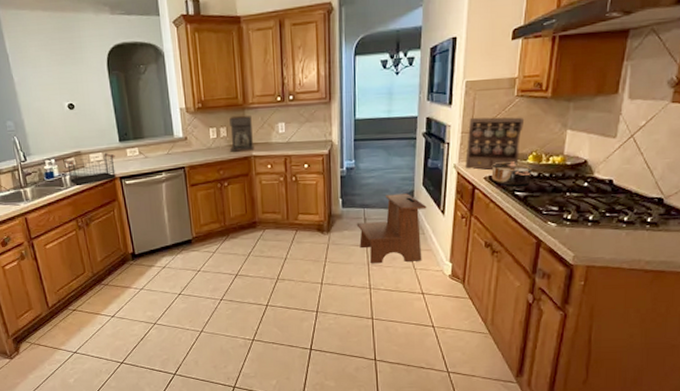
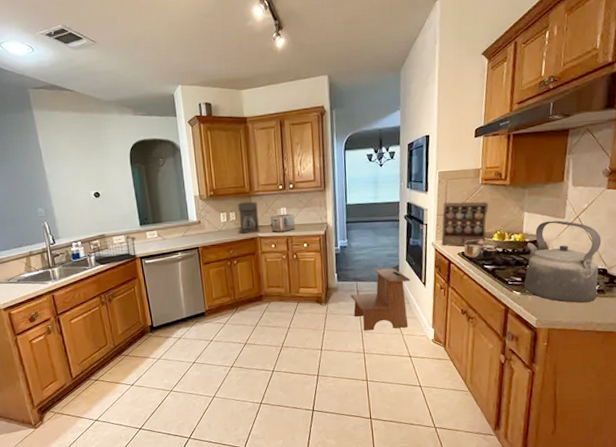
toaster: none [266,129,295,152] -> present [270,213,295,233]
kettle: none [561,140,660,238] -> present [524,220,602,304]

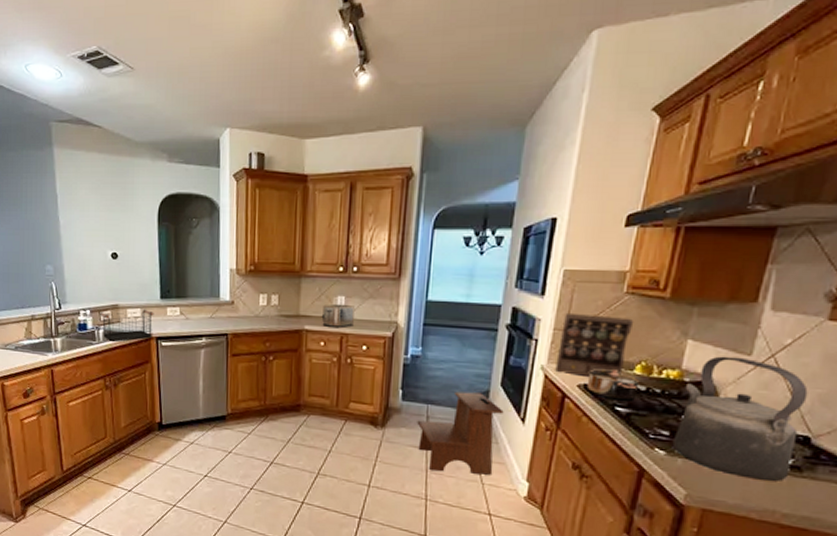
coffee maker: present [238,201,260,234] -> none [280,283,308,324]

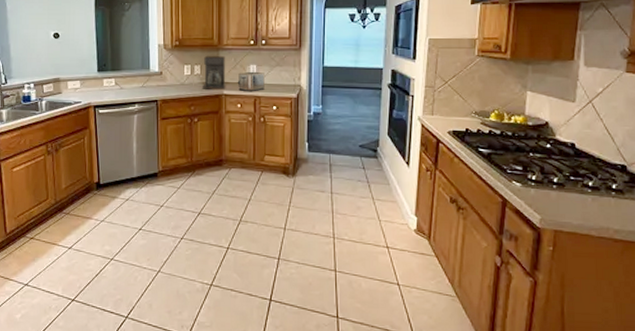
dish rack: present [99,309,154,343] -> none [42,81,92,112]
coffee maker: none [280,283,308,324] -> present [203,55,226,90]
step stool: present [417,391,504,475] -> none [322,142,392,212]
spice rack: present [555,312,634,376] -> none [429,73,486,124]
cooking pot: present [586,368,640,401] -> none [455,117,495,143]
kettle: present [672,356,808,482] -> none [525,103,620,204]

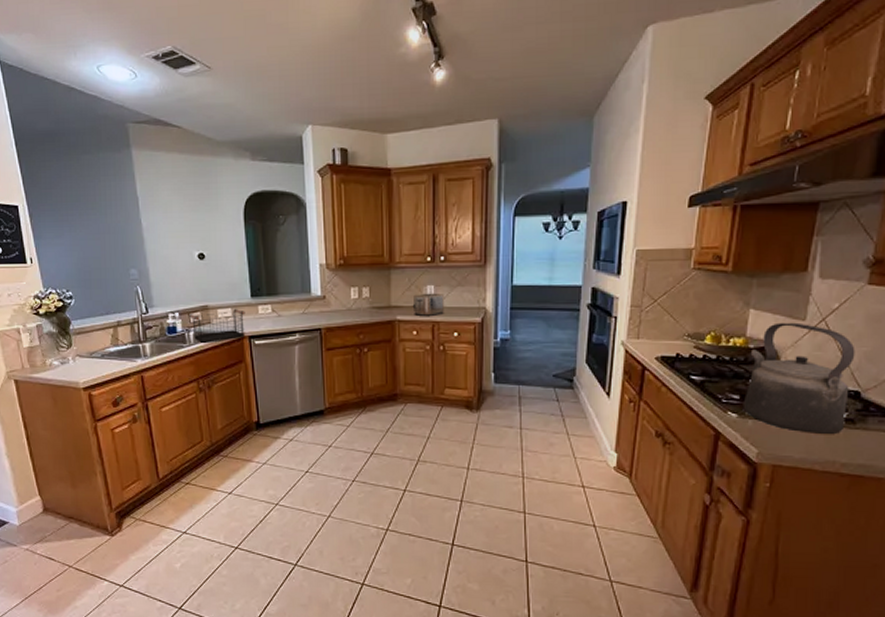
dish rack: none [42,81,92,112] -> present [188,308,245,344]
coffee maker: present [203,55,226,90] -> none [372,275,399,315]
kettle: none [525,103,620,204] -> present [743,322,855,435]

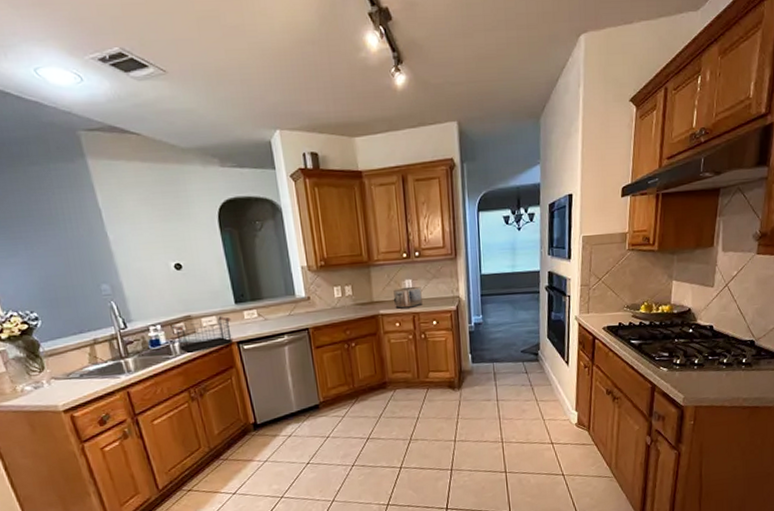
kettle: present [743,322,855,435] -> none [671,289,750,378]

